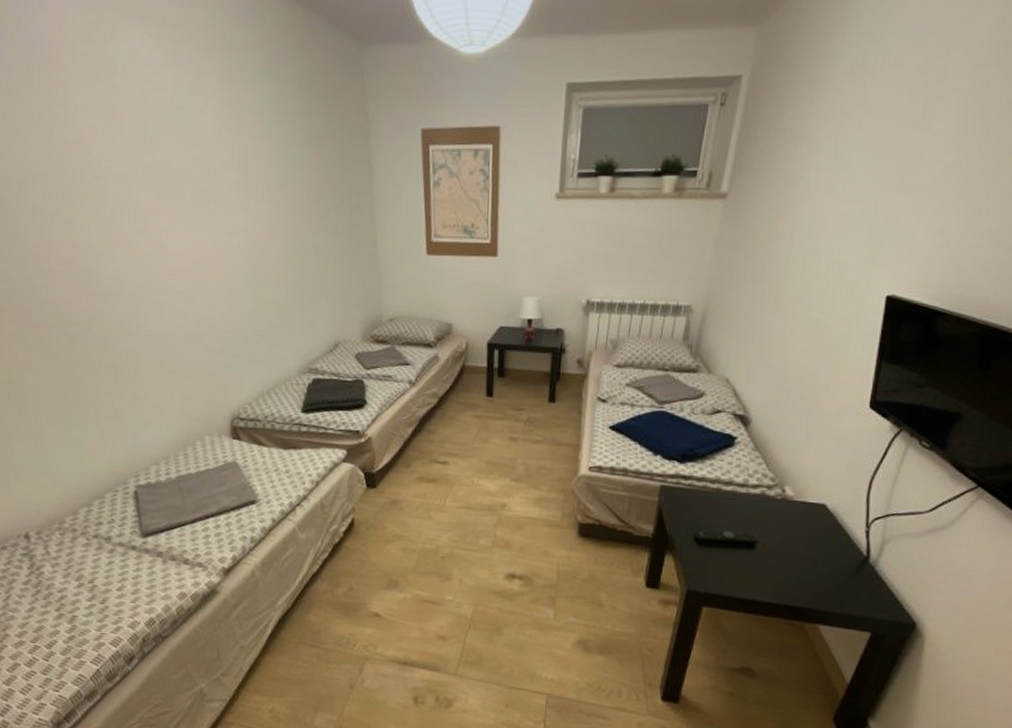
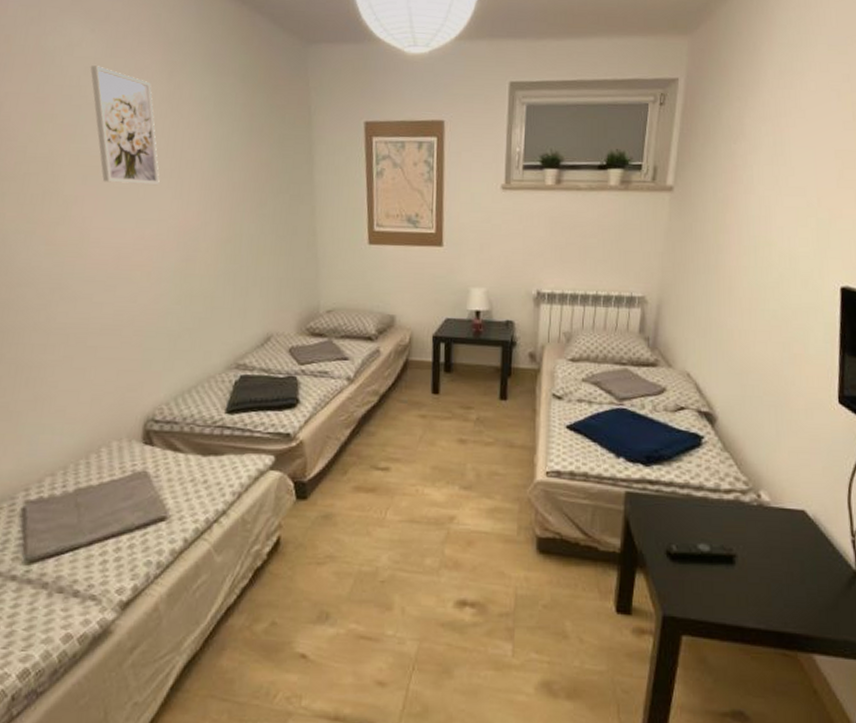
wall art: none [152,74,228,197] -> present [90,65,160,185]

